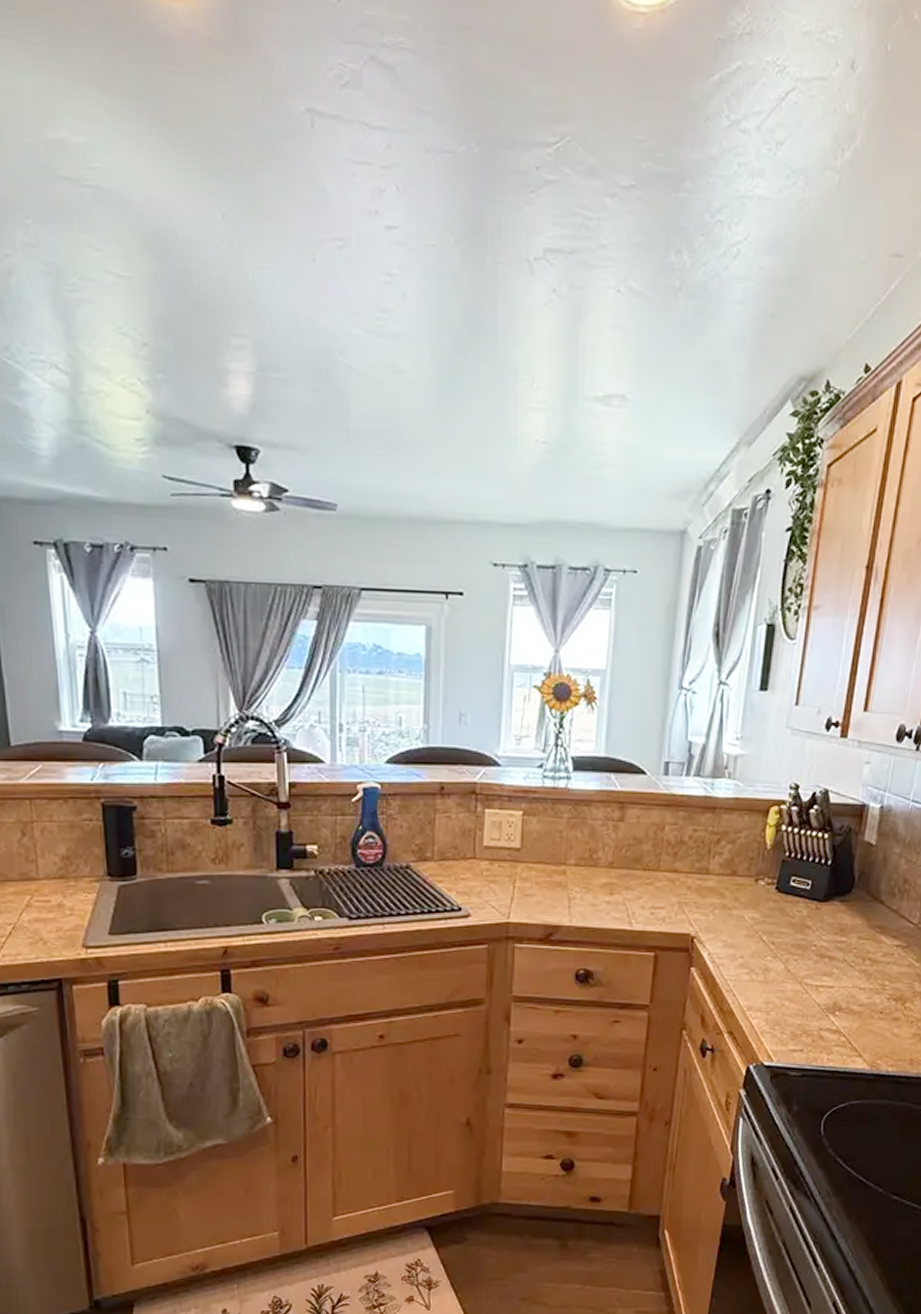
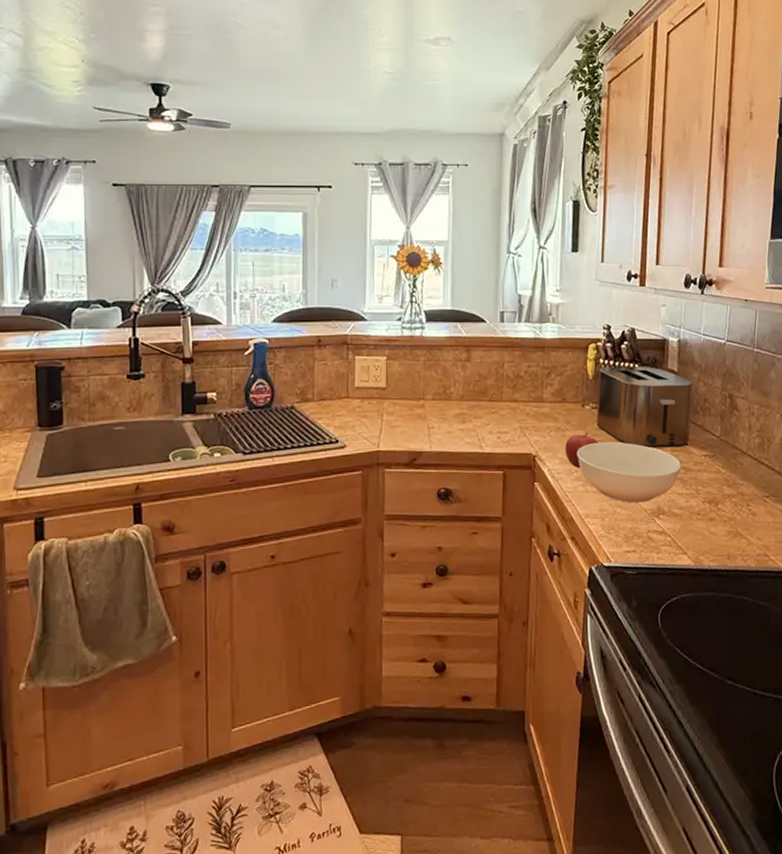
fruit: none [730,912,771,953] -> present [565,432,598,468]
bowl: none [743,924,868,996] -> present [577,441,682,503]
toaster: none [770,835,893,935] -> present [596,366,693,449]

